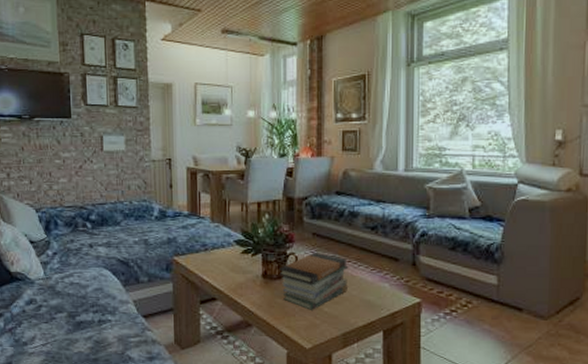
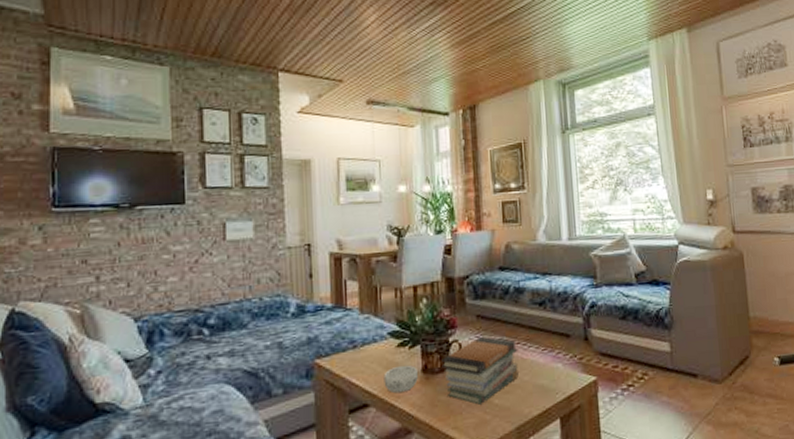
decorative bowl: none [229,269,258,292] -> present [383,364,418,394]

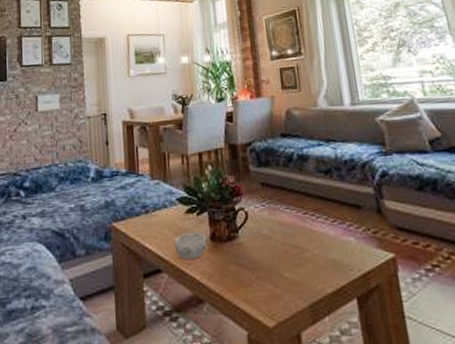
book stack: present [441,336,519,405] -> none [229,204,308,277]

